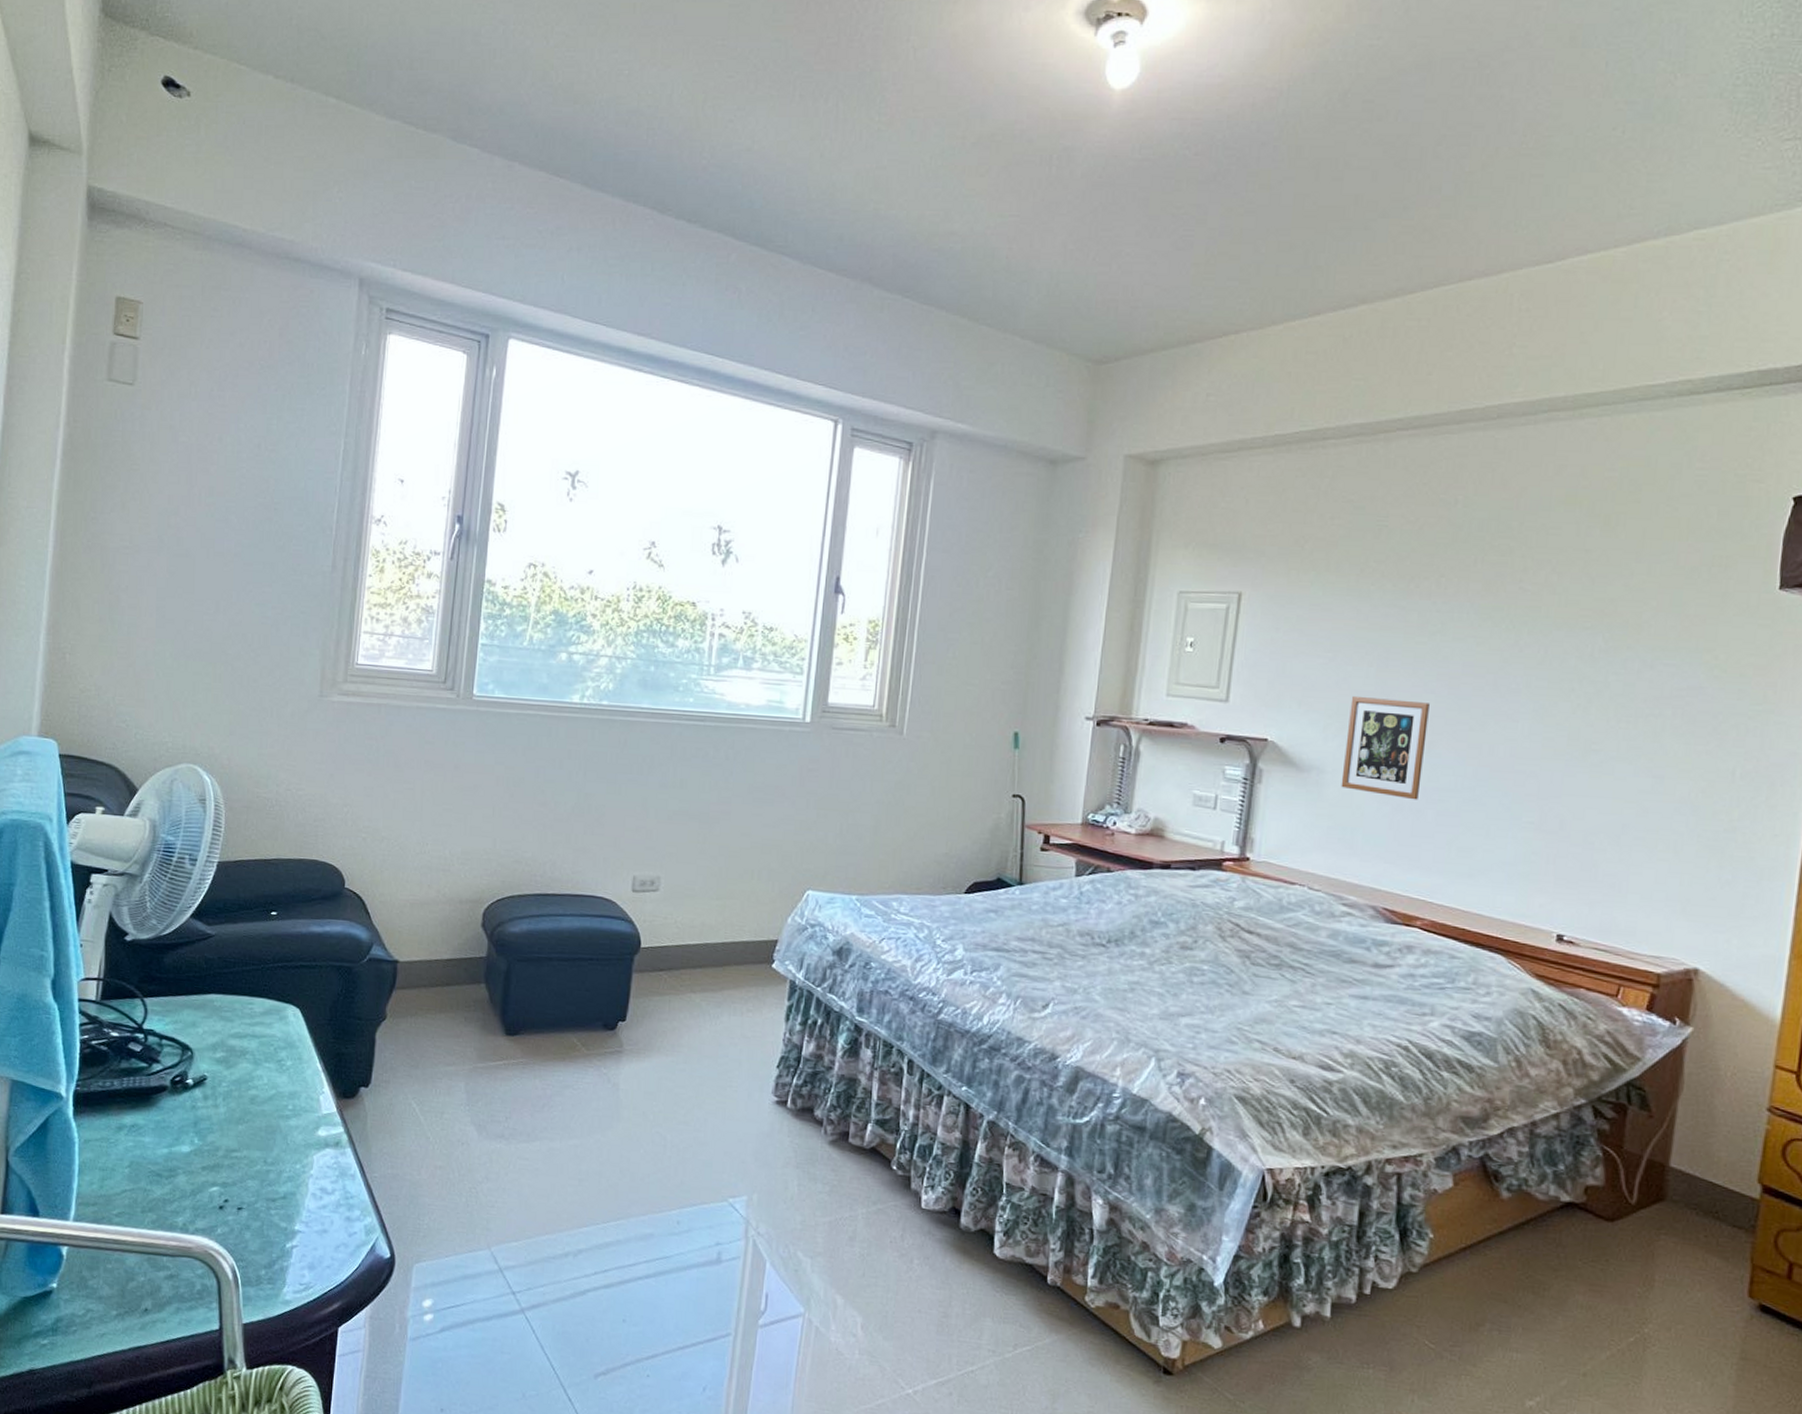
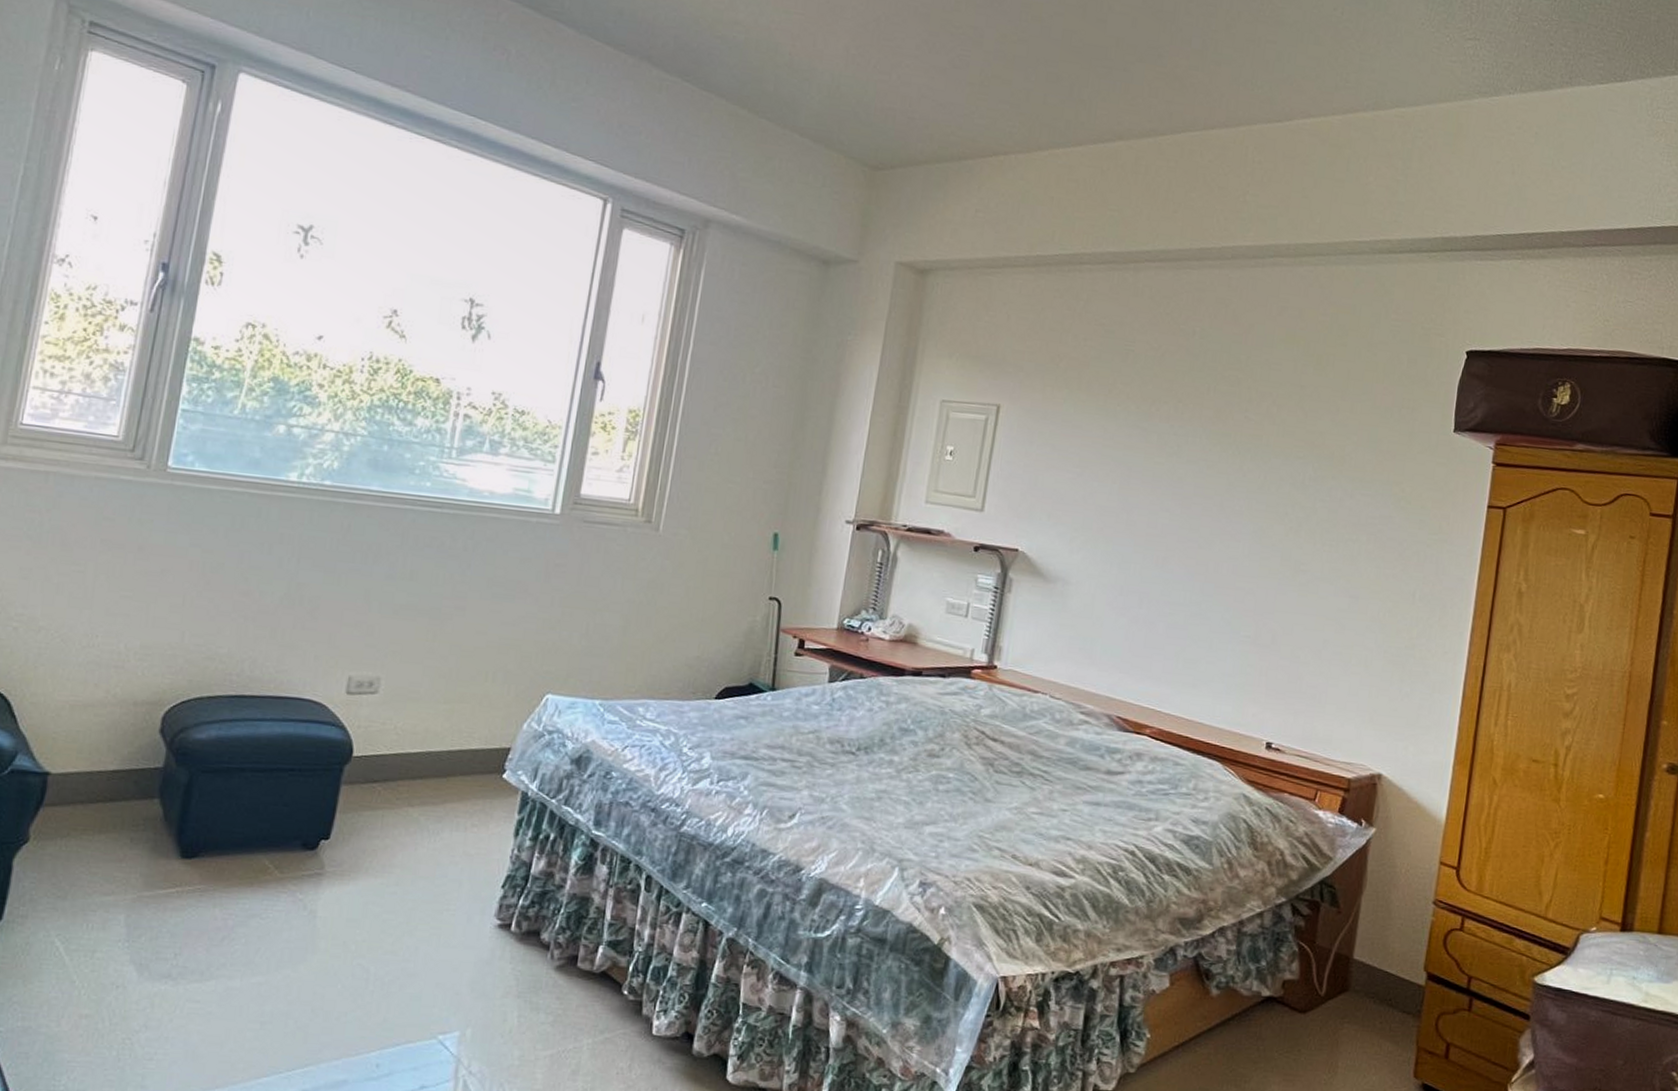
picture frame: present [1341,695,1430,800] -> none [1083,510,1165,613]

